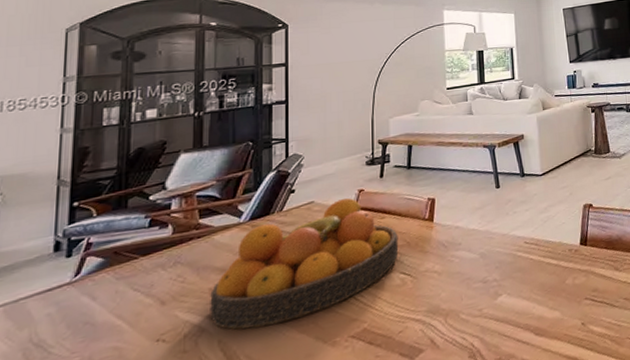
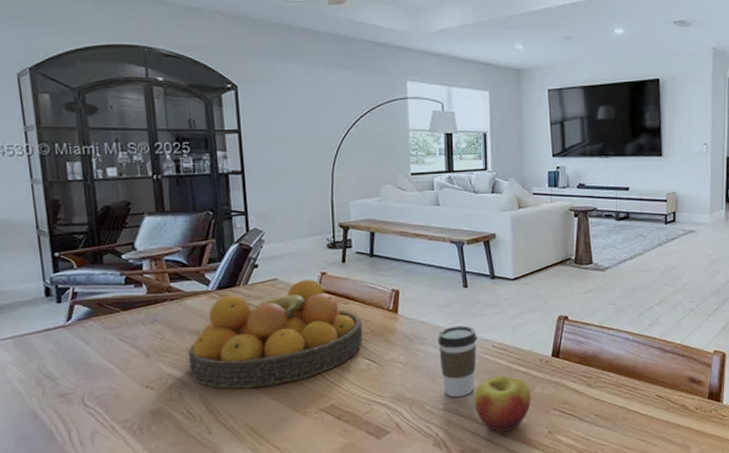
coffee cup: none [472,225,510,301] -> present [437,325,478,398]
apple: none [508,271,564,332] -> present [474,375,531,432]

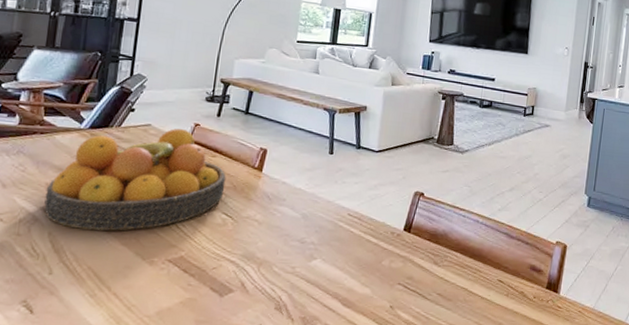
coffee cup: present [437,325,478,398] -> none [294,190,335,262]
apple: present [474,375,531,432] -> none [321,244,379,302]

